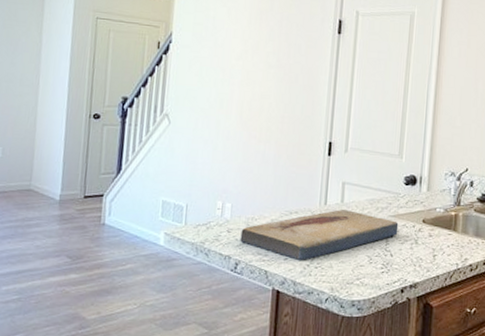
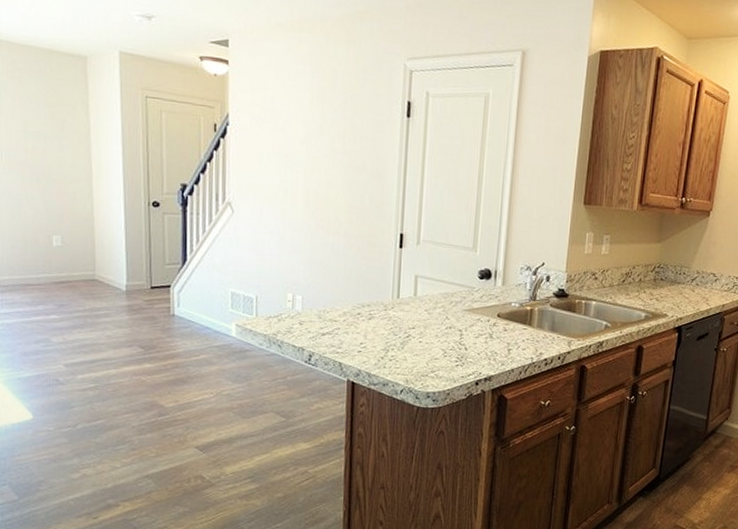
fish fossil: present [240,209,399,261] -> none [313,302,473,354]

